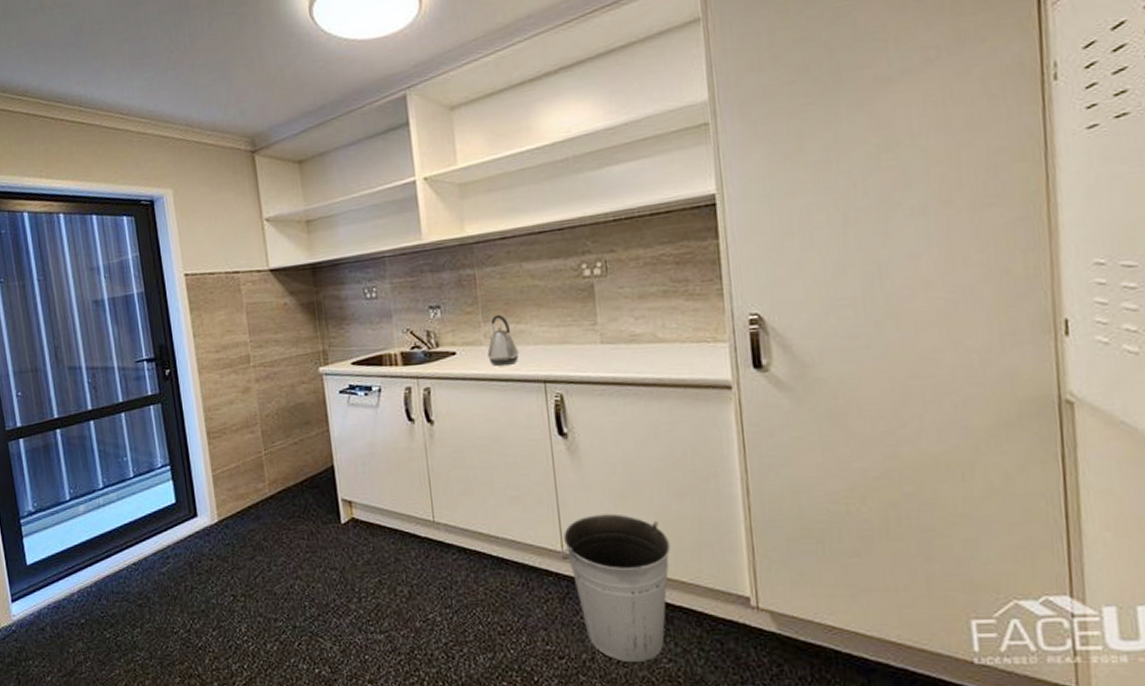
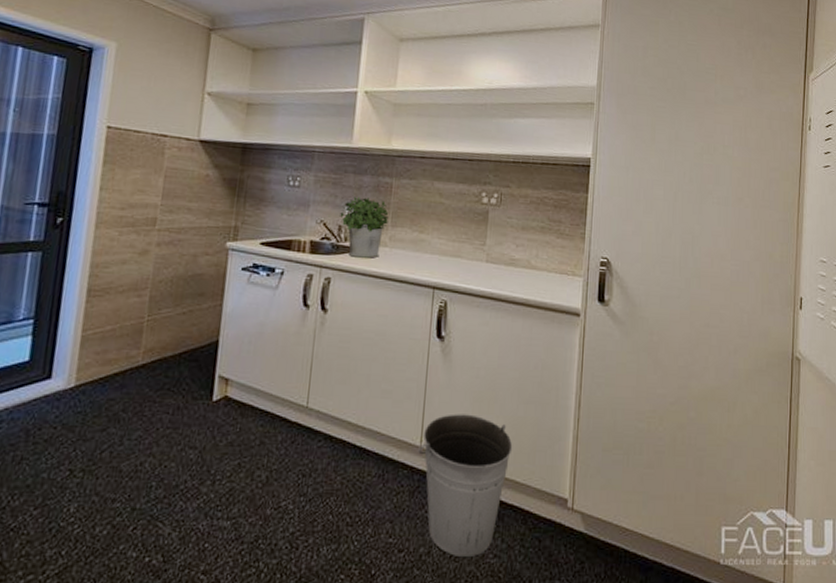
potted plant: none [424,295,479,362] -> present [338,197,389,258]
kettle: present [487,314,520,366] -> none [389,222,417,268]

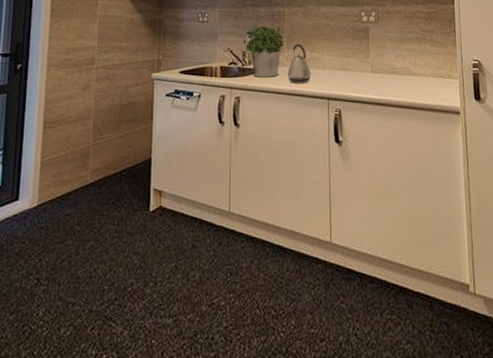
kettle: none [389,222,417,268] -> present [288,44,312,83]
bucket: present [418,414,513,557] -> none [329,210,413,344]

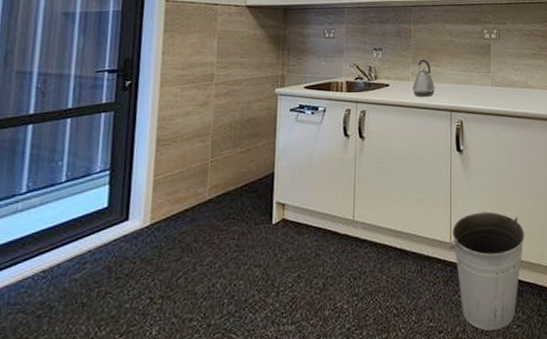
potted plant: present [242,26,284,77] -> none [368,42,410,92]
bucket: none [329,210,413,344] -> present [449,211,525,331]

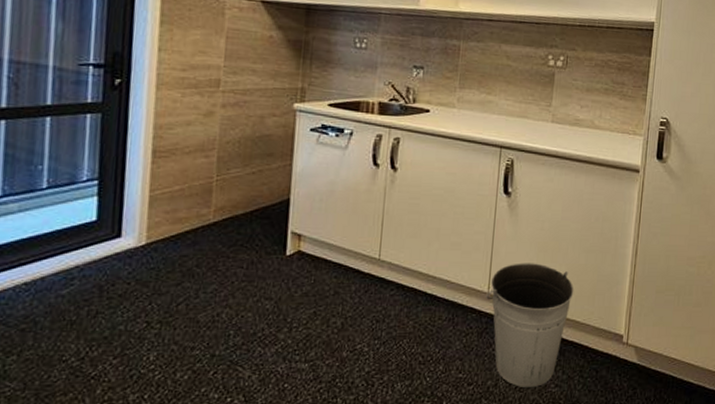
kettle: present [413,59,436,97] -> none [457,84,485,128]

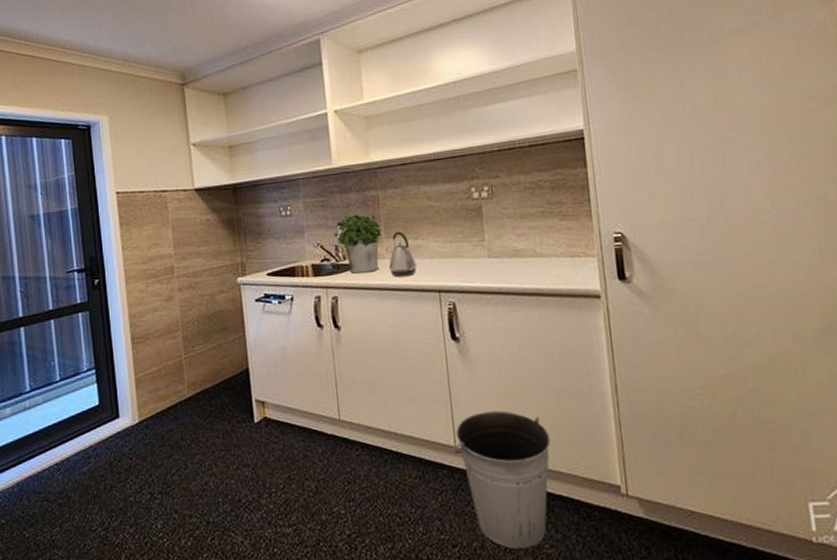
potted plant: none [406,59,457,119] -> present [333,214,382,274]
kettle: none [457,84,485,128] -> present [389,231,417,277]

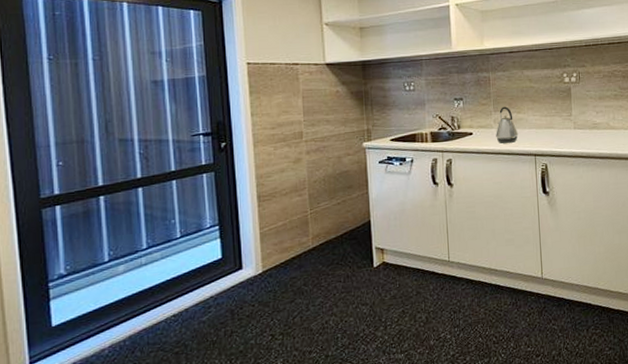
potted plant: present [333,214,382,274] -> none [450,91,491,140]
bucket: present [454,410,551,549] -> none [541,247,614,354]

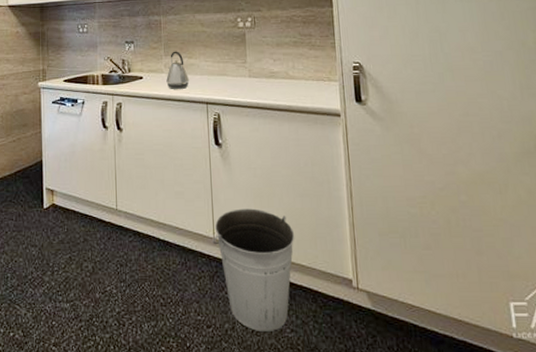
bucket: none [541,247,614,354] -> present [212,208,295,331]

